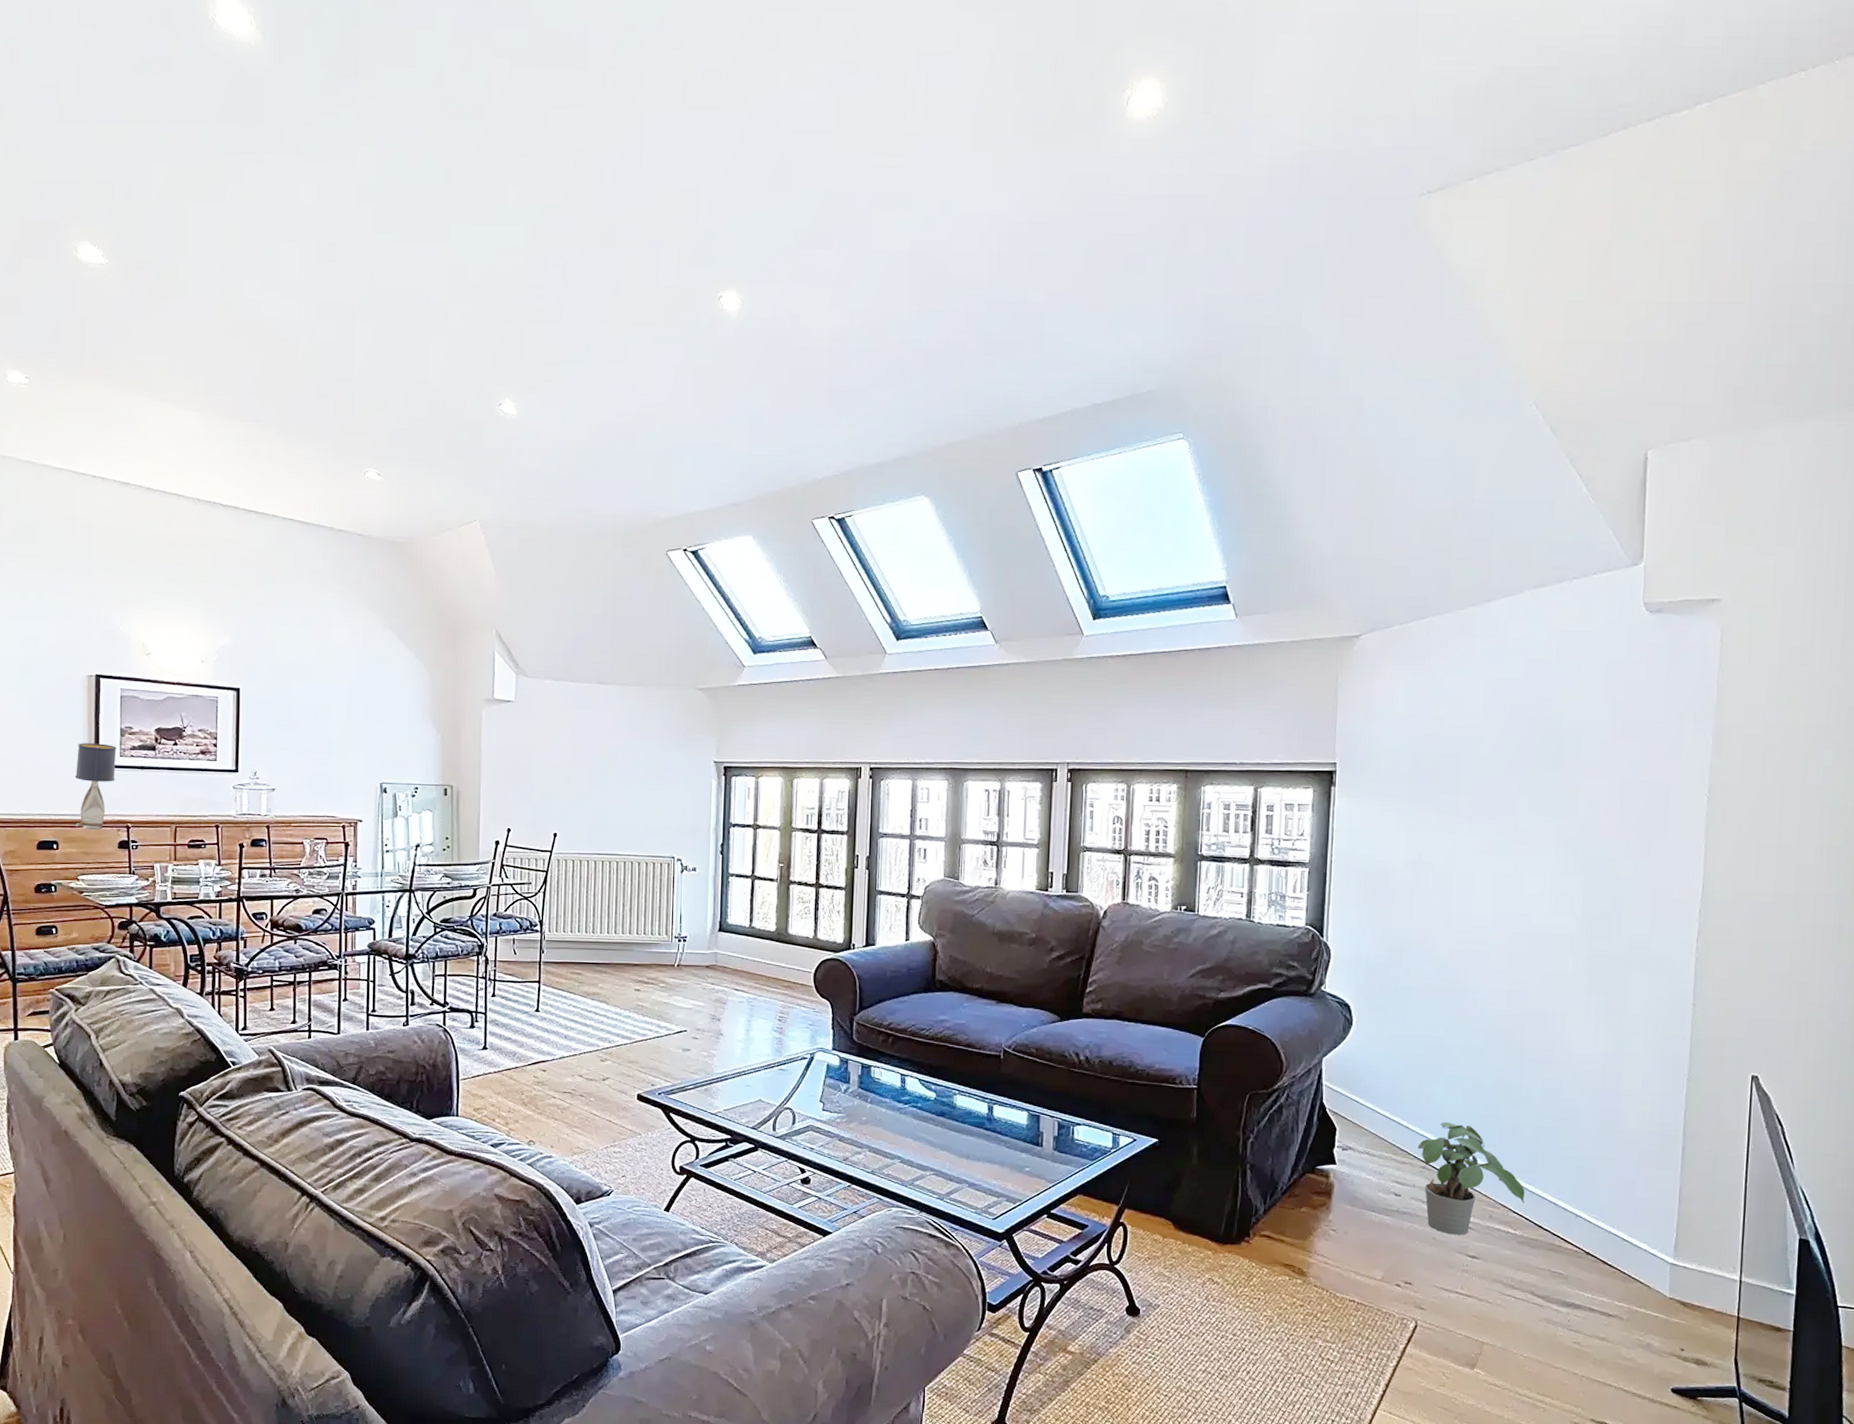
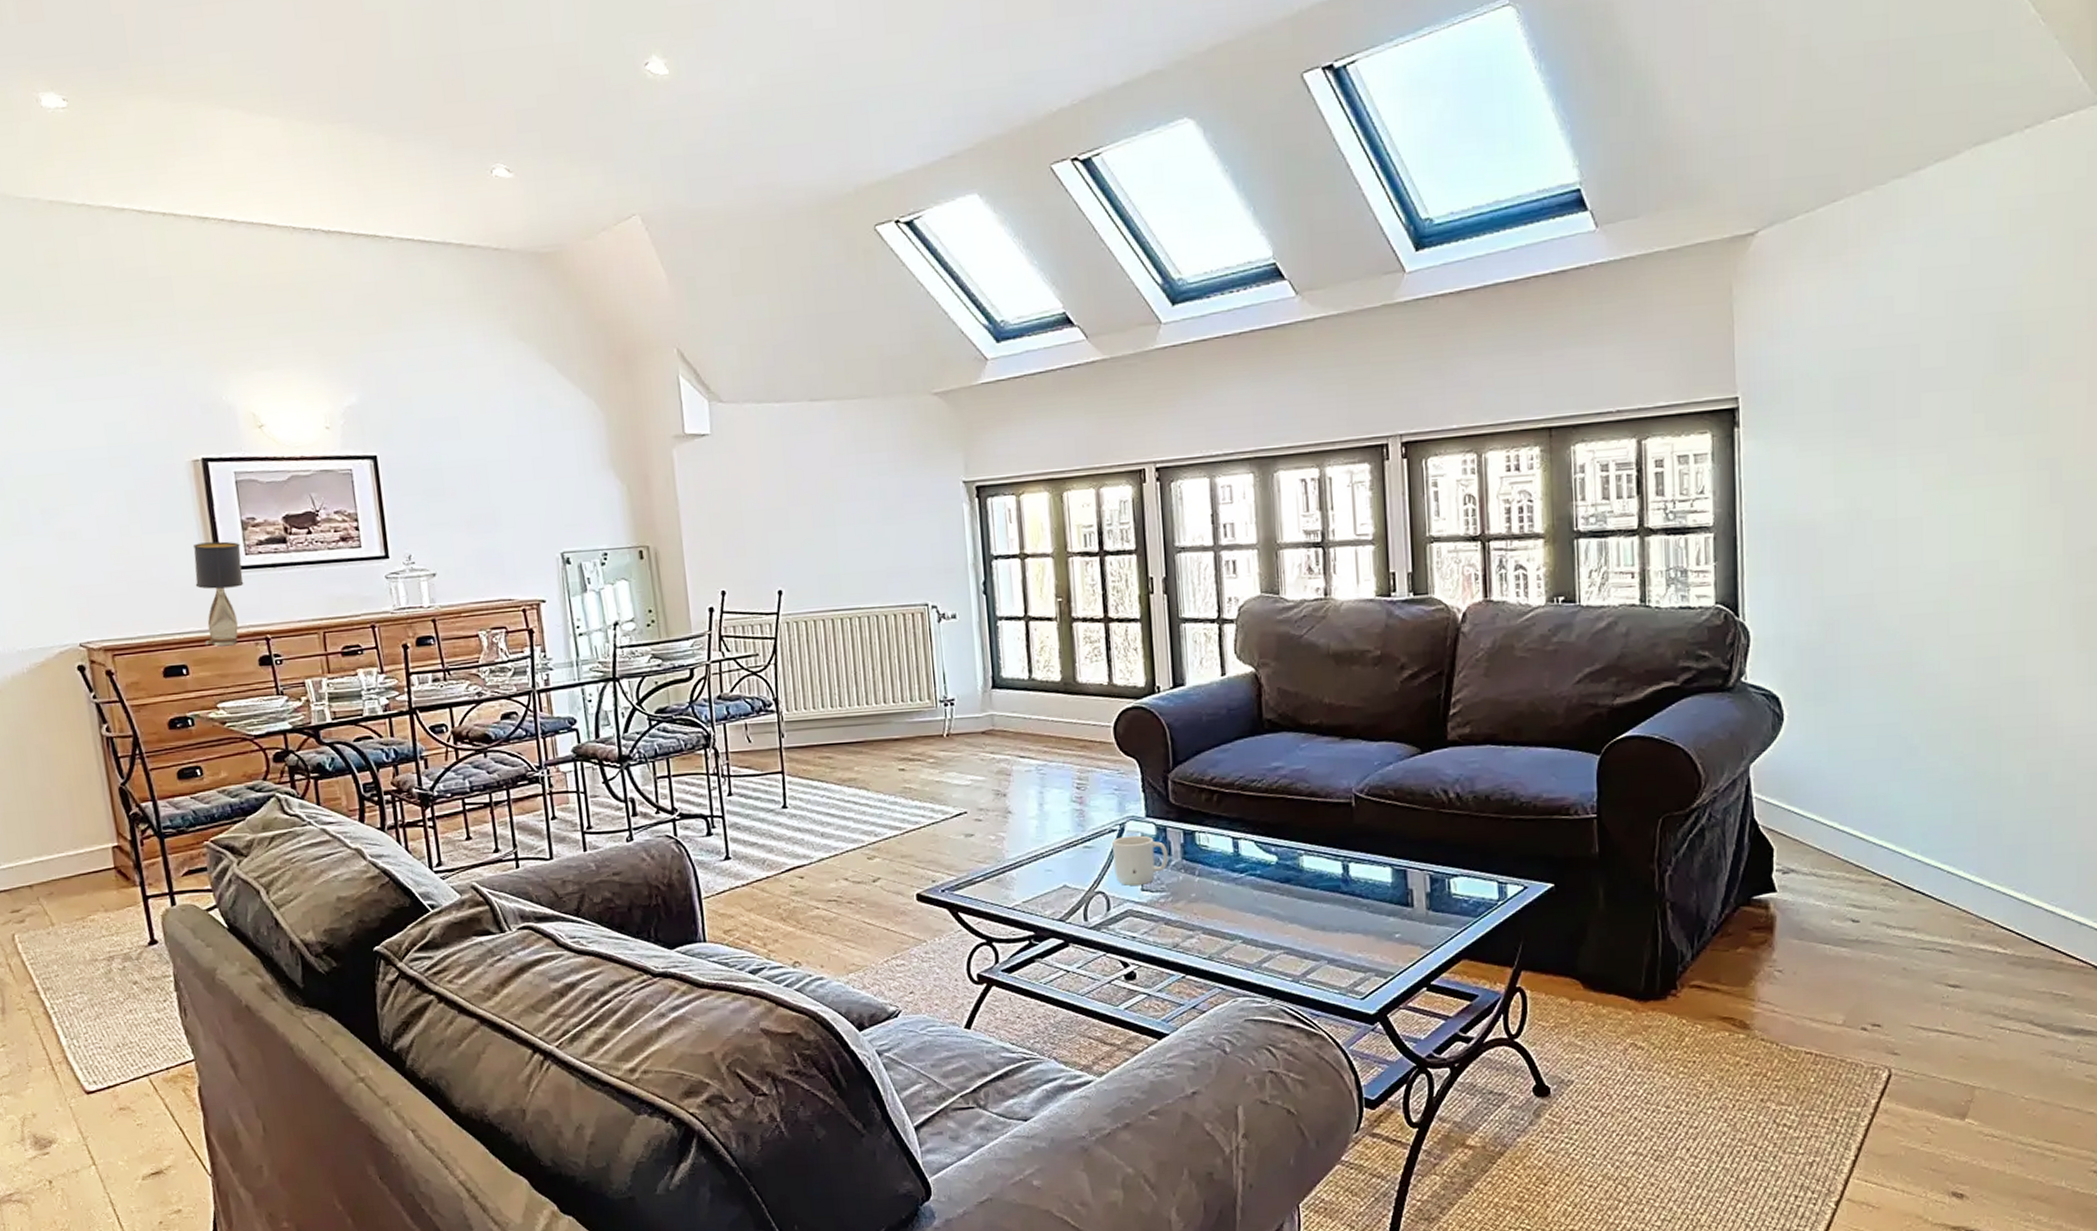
mug: none [802,1064,847,1106] -> present [1112,835,1169,886]
potted plant: present [1417,1121,1525,1235] -> none [1876,826,2014,962]

